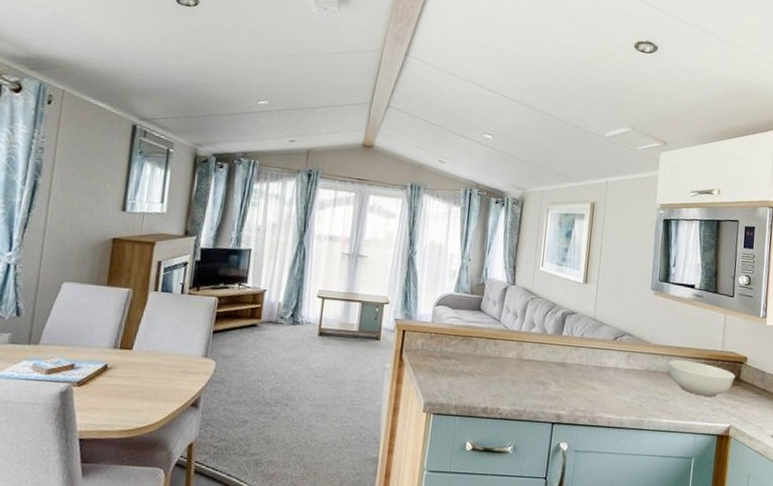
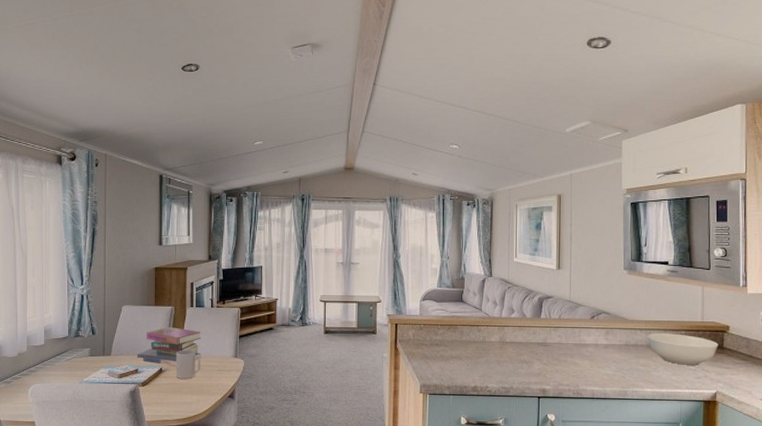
books: none [74,313,165,364] -> present [137,327,202,366]
mug: none [125,343,160,381] -> present [175,350,201,380]

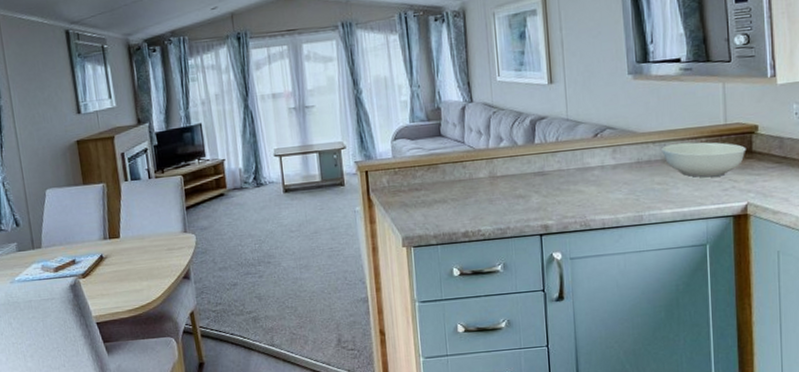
books: present [137,327,202,366] -> none [71,206,146,251]
mug: present [175,350,201,380] -> none [115,230,147,265]

